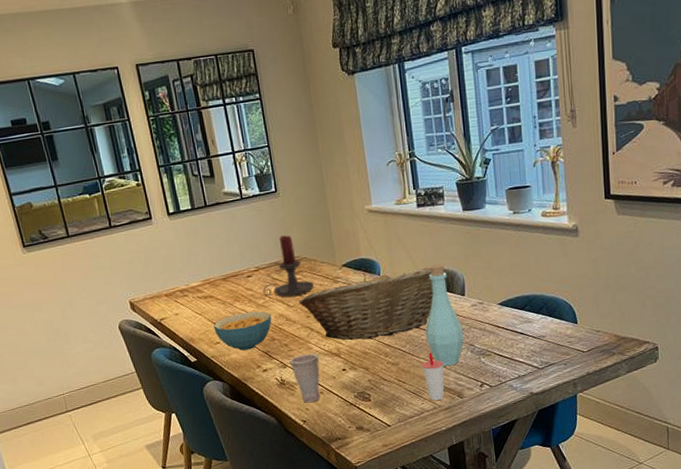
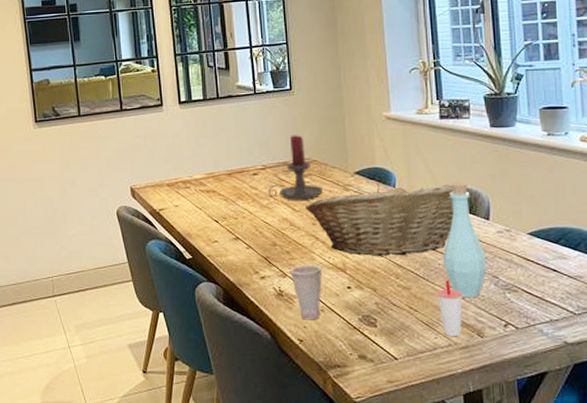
cereal bowl: present [213,311,272,351] -> none [213,211,275,253]

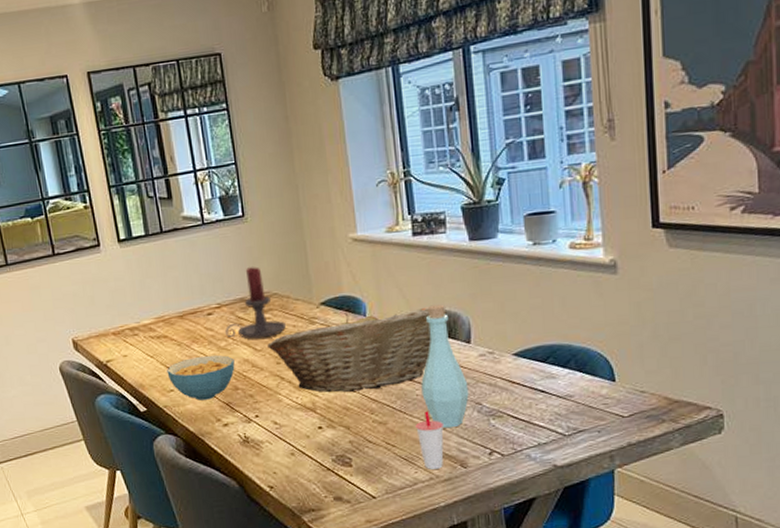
cereal bowl: none [213,211,275,253] -> present [167,354,235,401]
cup: present [290,266,323,320] -> none [255,407,291,466]

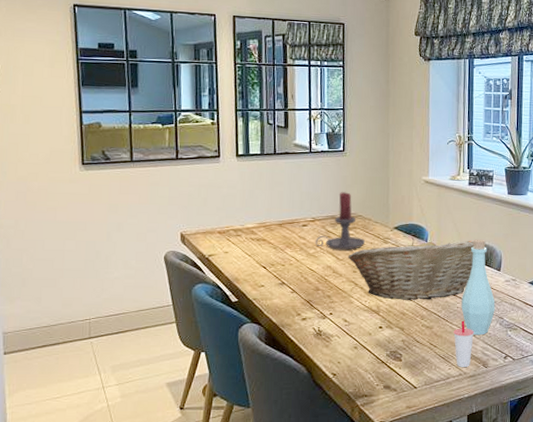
cereal bowl: present [167,354,235,401] -> none [261,259,319,297]

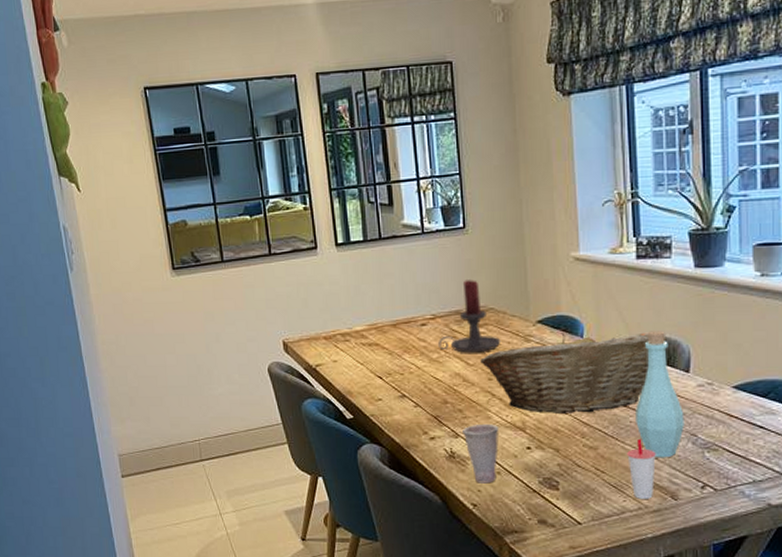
cup: none [329,308,359,356] -> present [463,425,499,484]

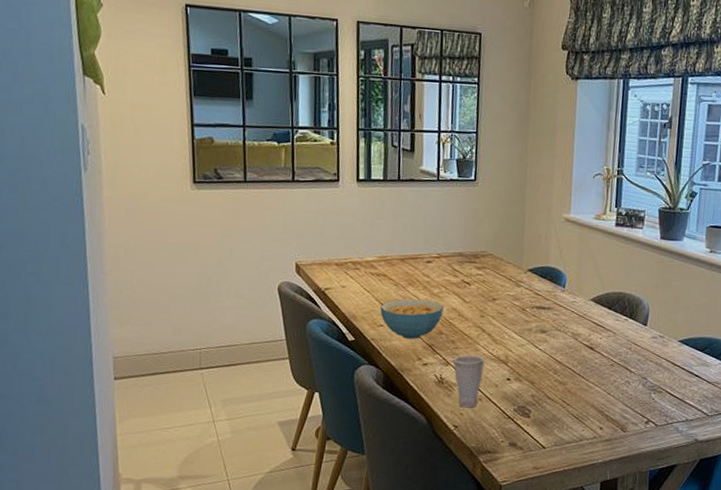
cereal bowl: none [376,366,446,411] -> present [380,298,444,339]
candle holder: present [437,280,501,353] -> none [439,226,496,292]
fruit basket: present [480,332,667,413] -> none [475,282,632,353]
cup: present [627,438,656,499] -> none [589,378,613,430]
bottle: present [636,331,684,458] -> none [599,288,639,396]

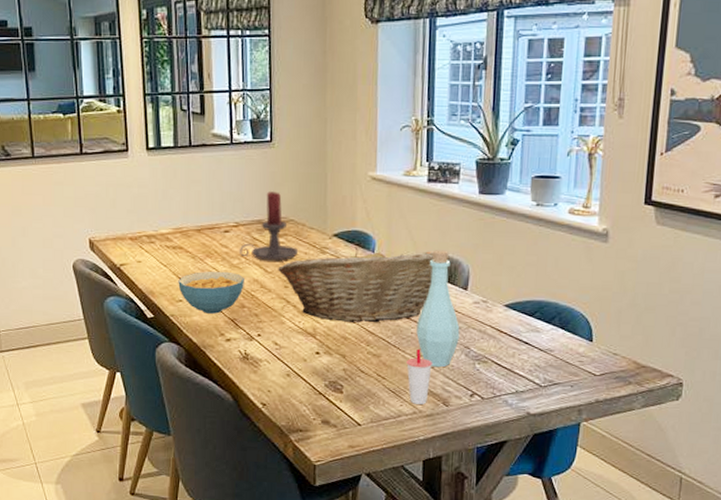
candle holder: none [439,226,496,292] -> present [239,191,299,261]
cup: present [453,355,485,408] -> none [257,329,292,385]
fruit basket: none [475,282,632,353] -> present [278,247,450,323]
cup: none [589,378,613,430] -> present [406,348,432,404]
bottle: none [599,288,639,396] -> present [416,250,460,368]

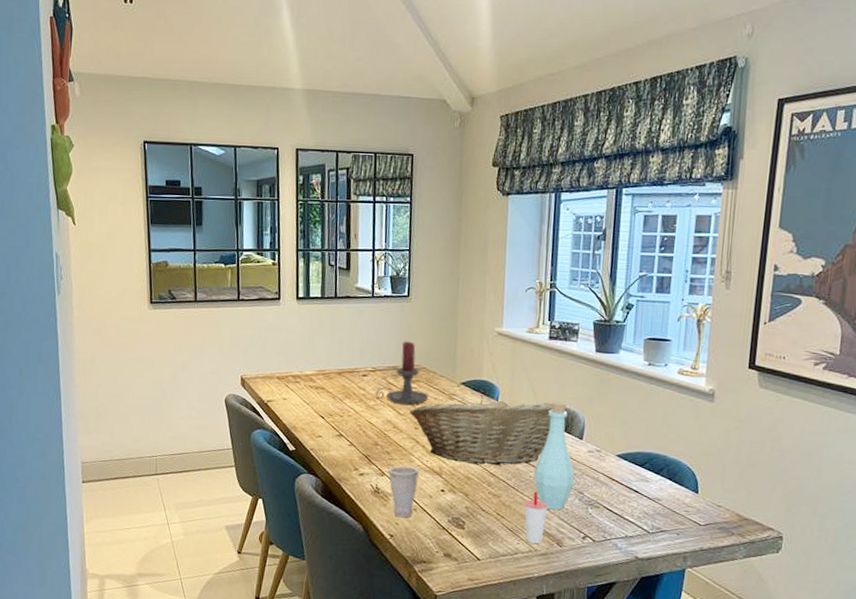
cereal bowl: present [178,271,244,314] -> none [318,410,379,450]
cup: none [257,329,292,385] -> present [388,466,420,518]

